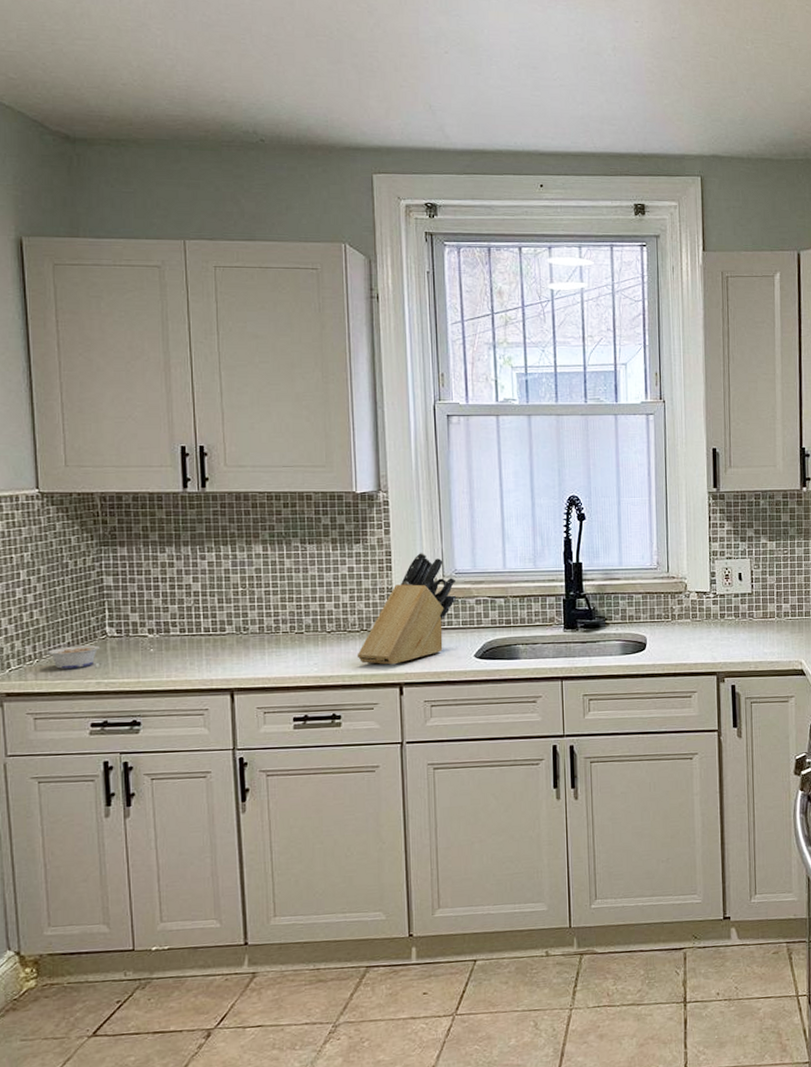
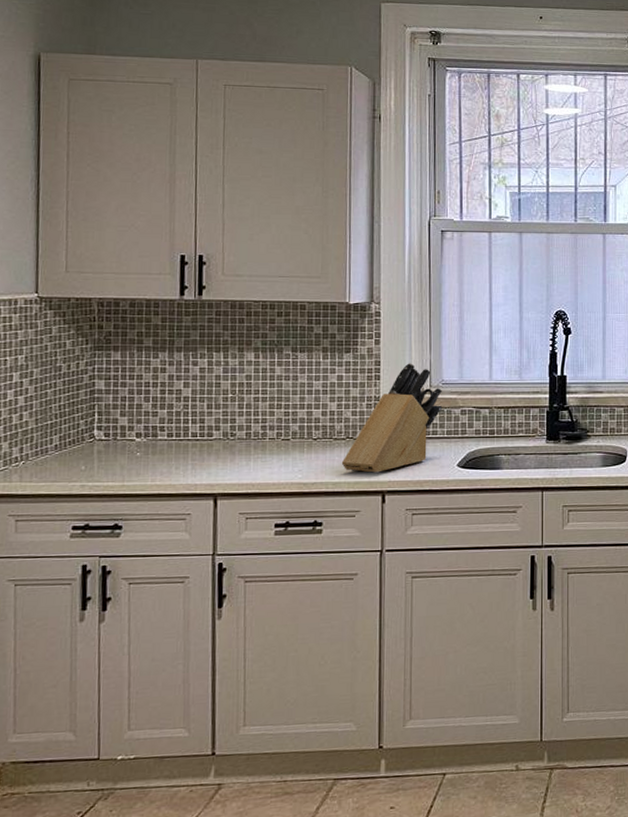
legume: present [39,645,99,669] -> none [26,448,86,471]

